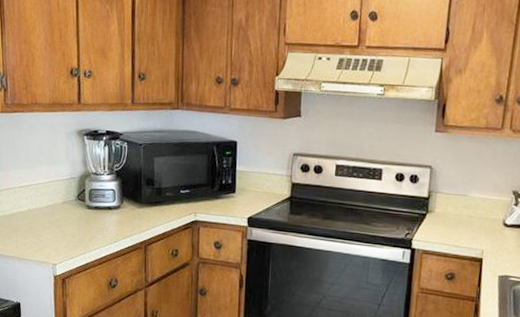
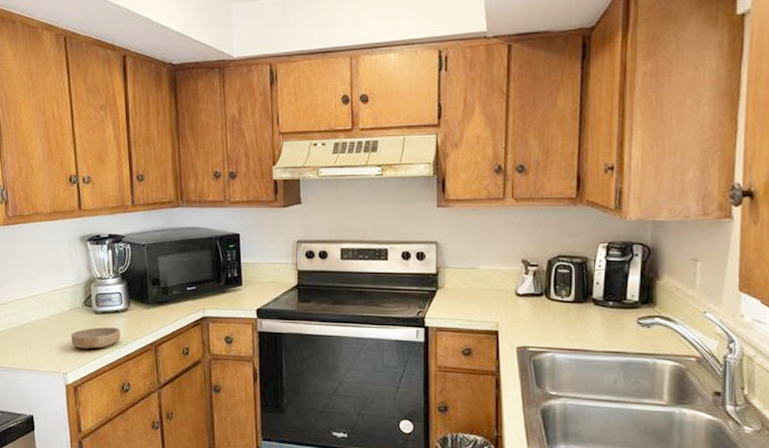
bowl: none [62,222,112,243] -> present [71,327,121,349]

